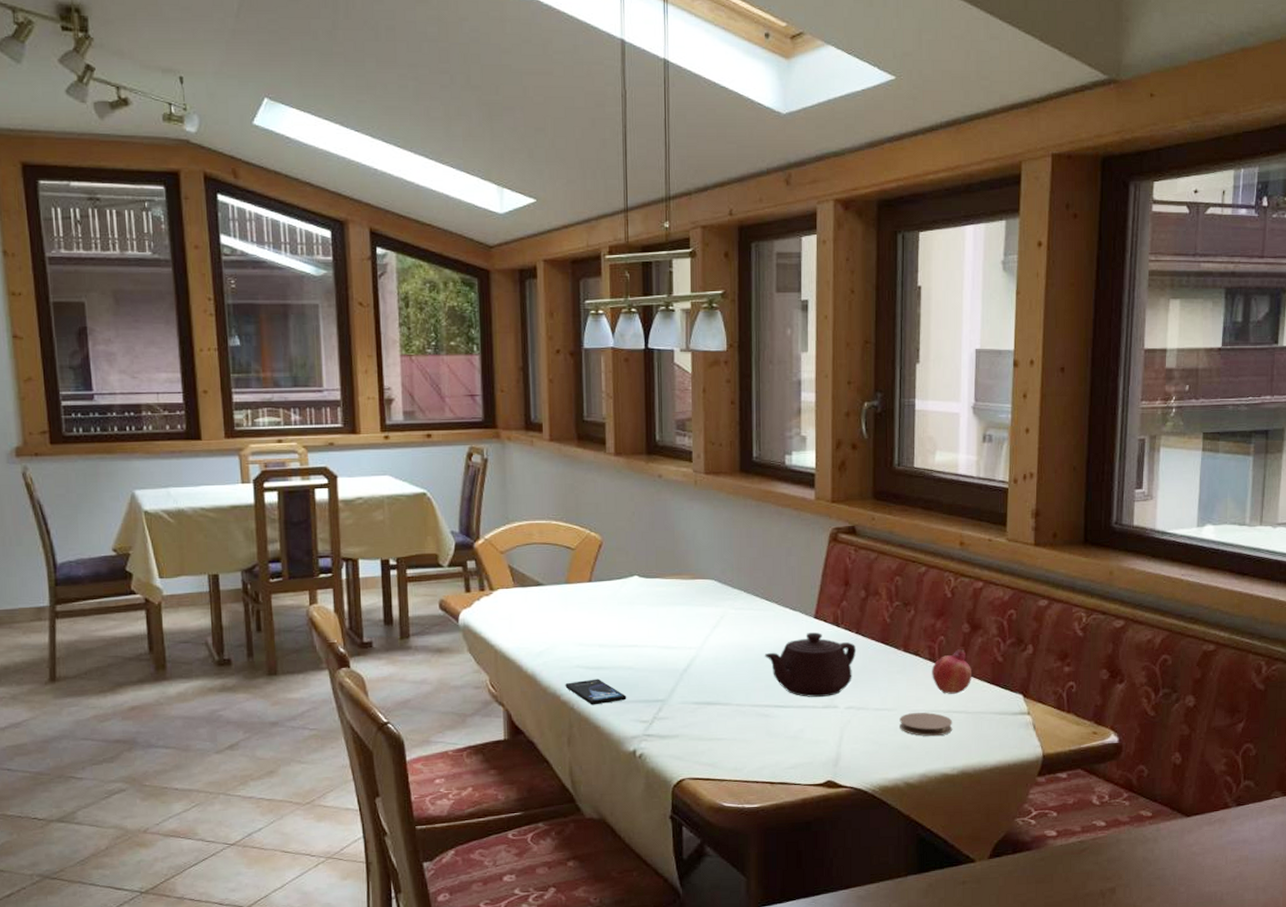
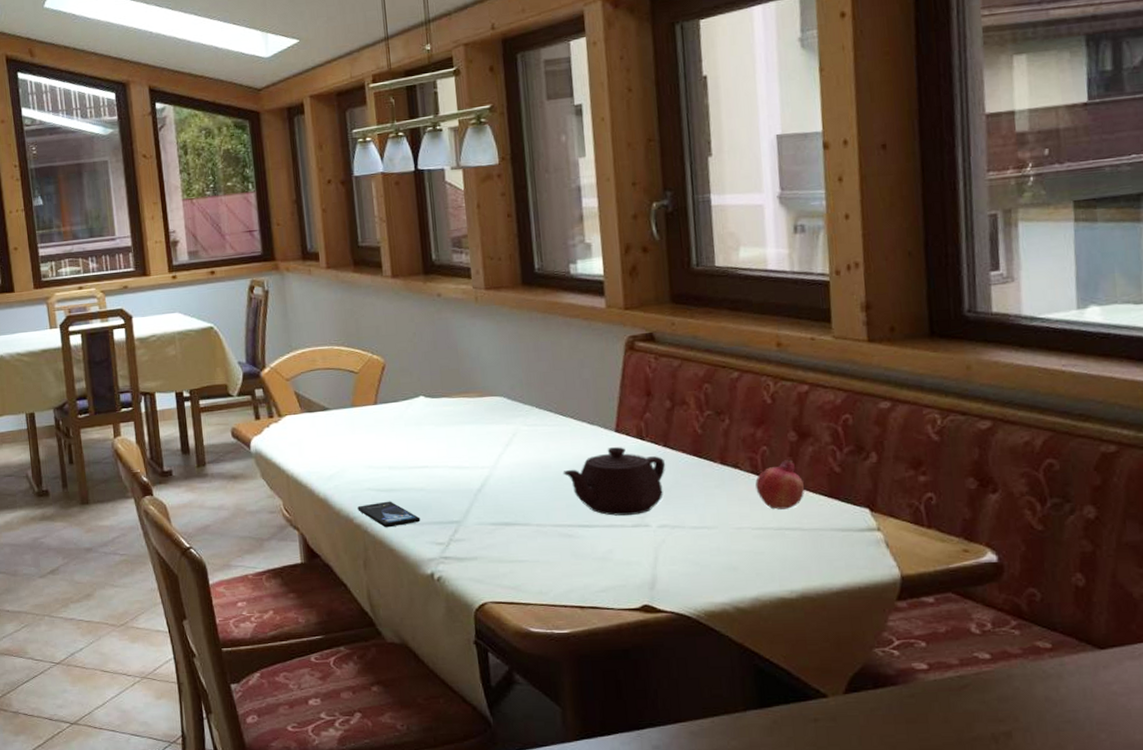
coaster: present [899,712,953,737] -> none [722,529,787,557]

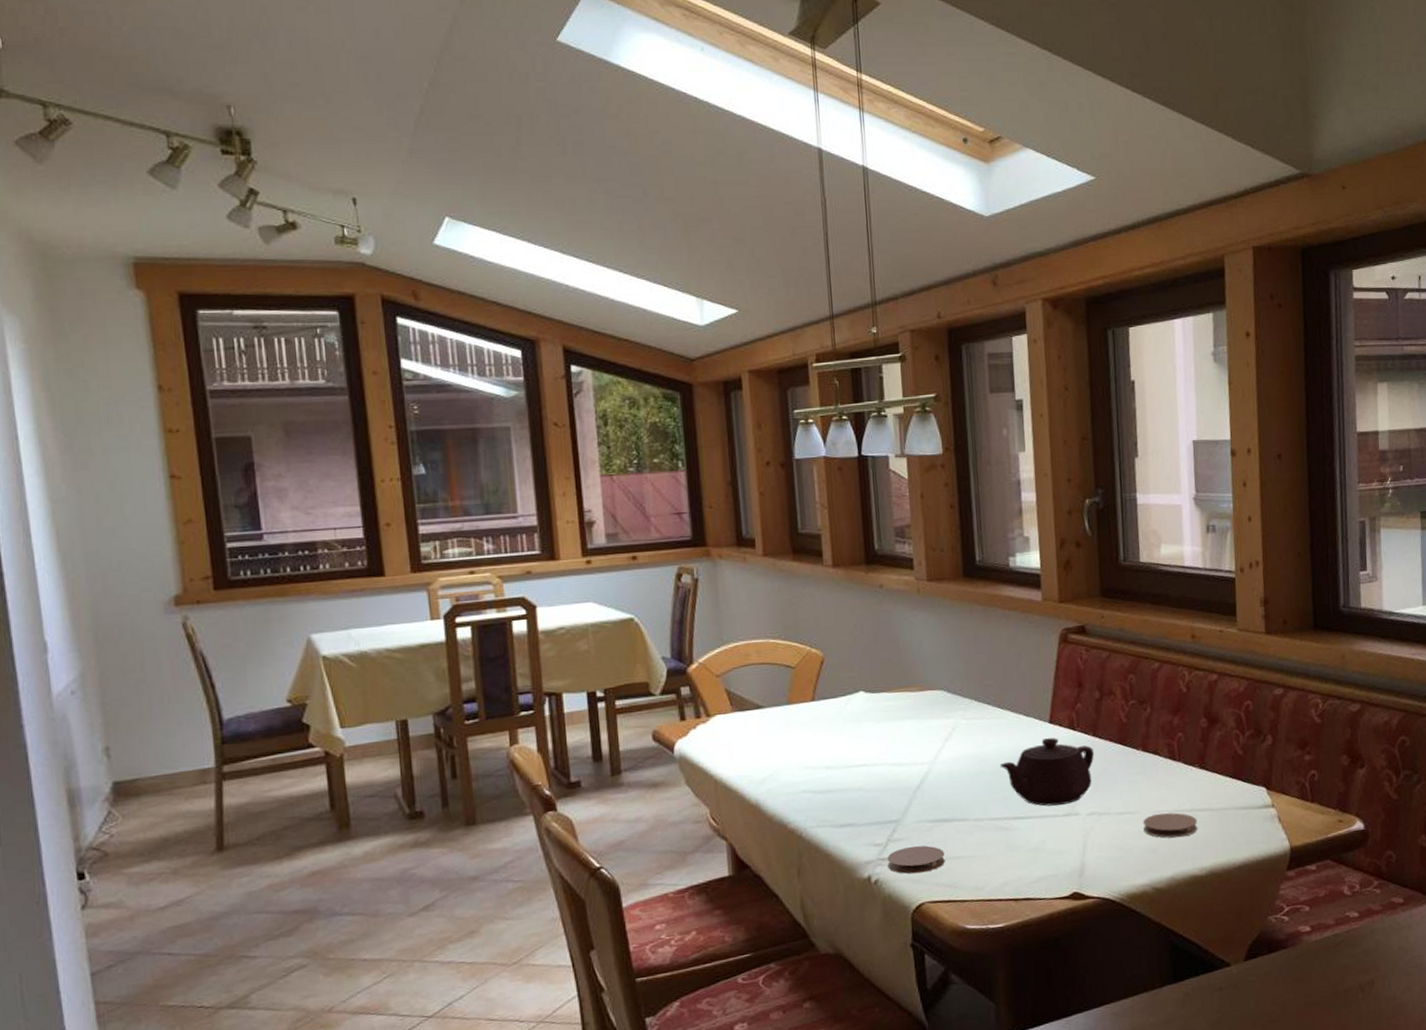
smartphone: present [357,501,421,528] -> none [792,803,858,832]
coaster: none [449,547,508,574] -> present [887,845,945,874]
coaster: none [722,529,787,557] -> present [1143,812,1198,838]
fruit: present [755,460,805,510] -> none [1172,744,1214,793]

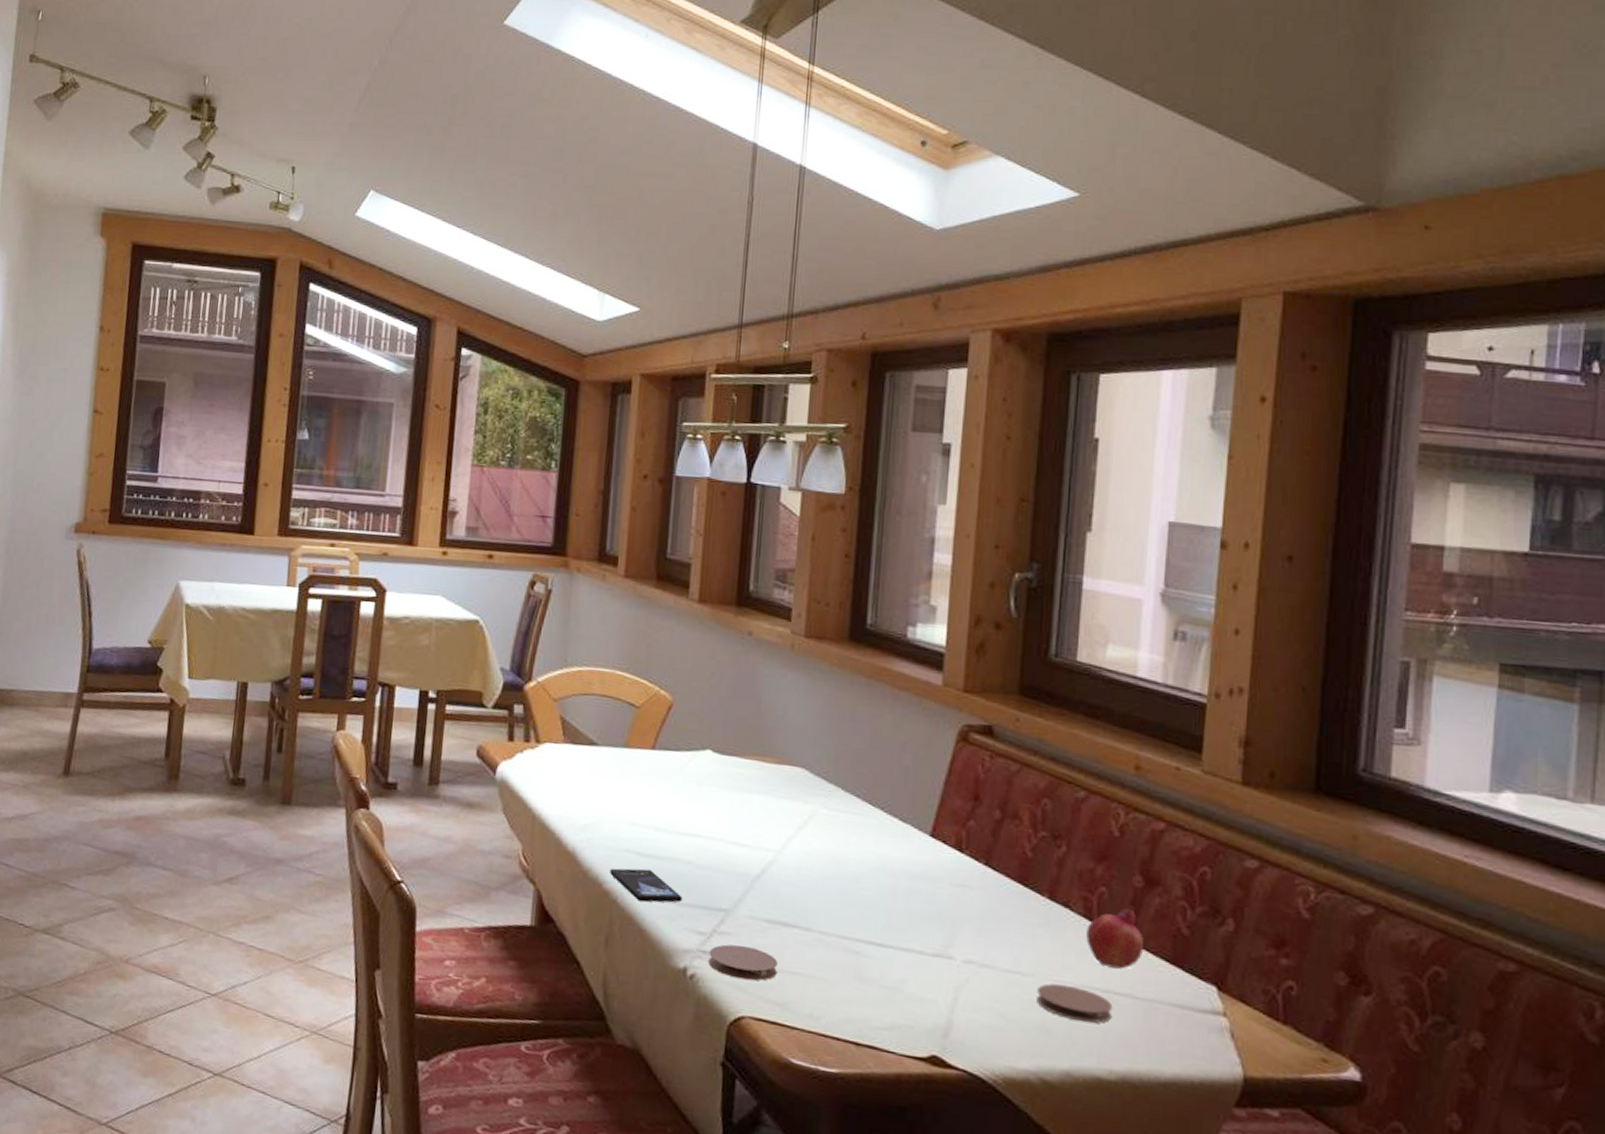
smartphone: none [792,803,858,832] -> present [609,868,683,903]
teapot: present [1000,738,1095,807] -> none [860,854,984,942]
fruit: none [1172,744,1214,793] -> present [1086,908,1145,969]

